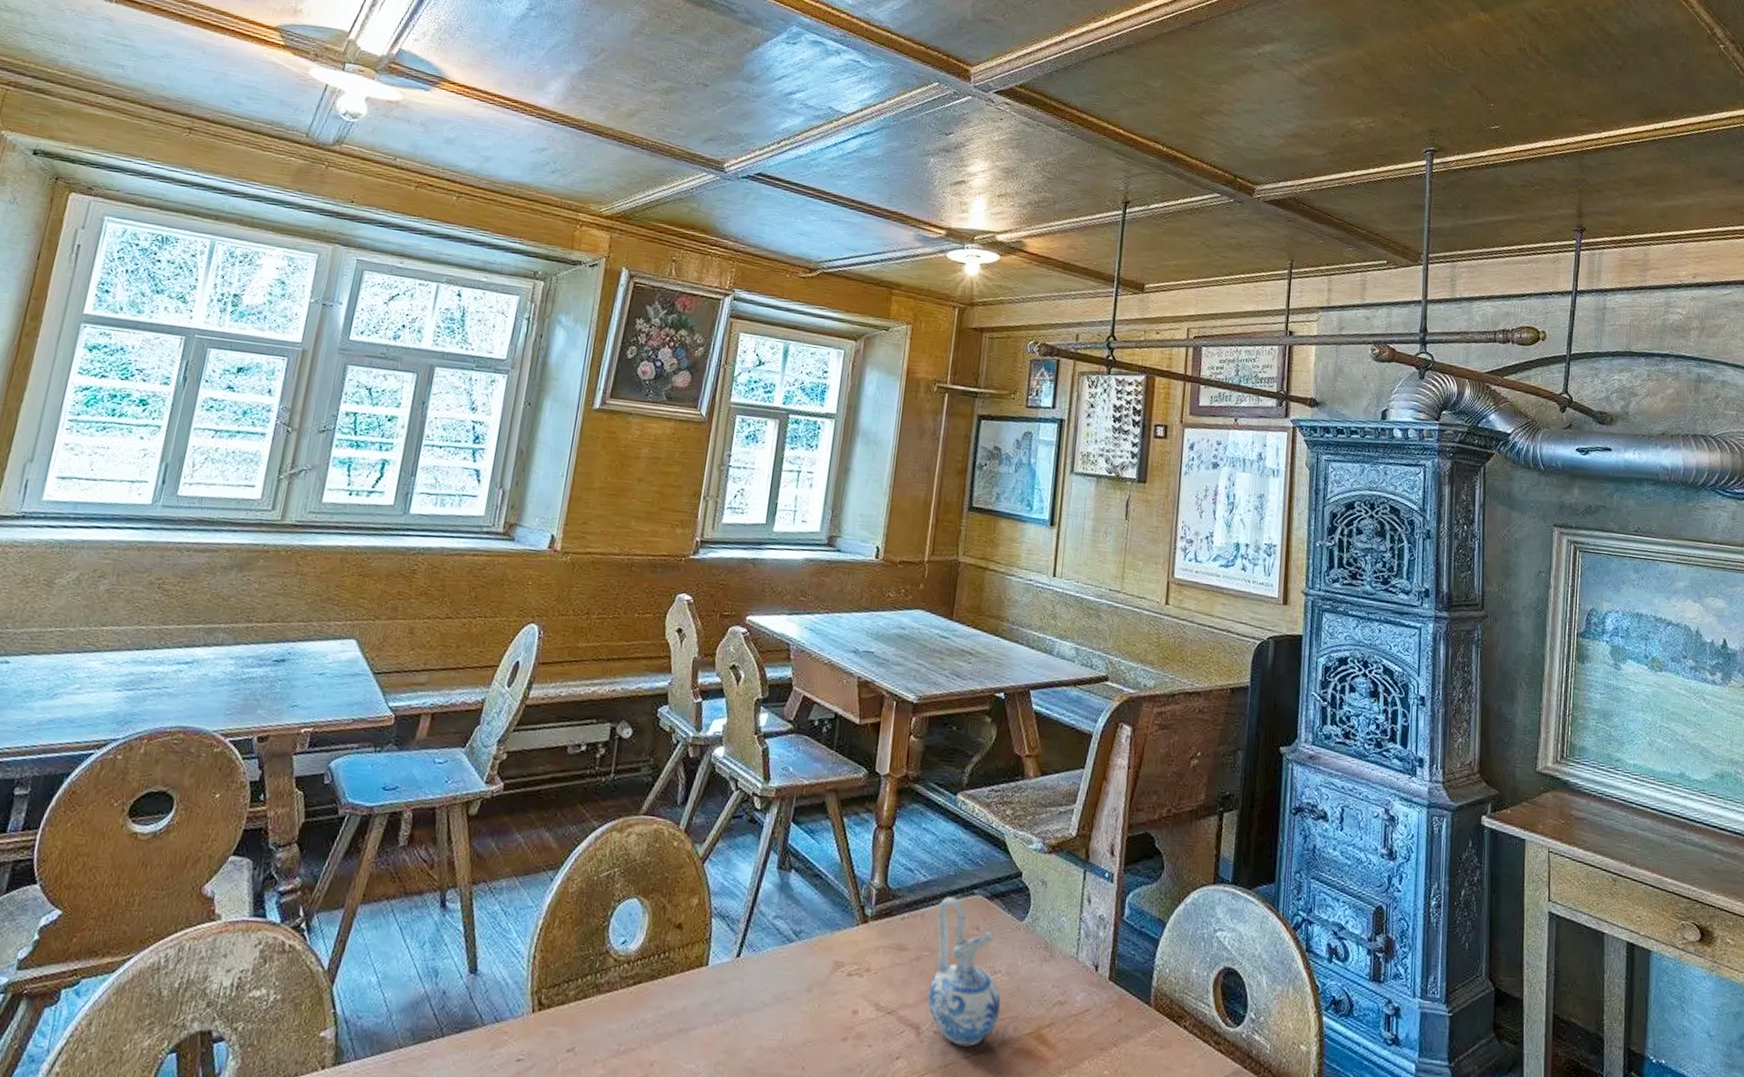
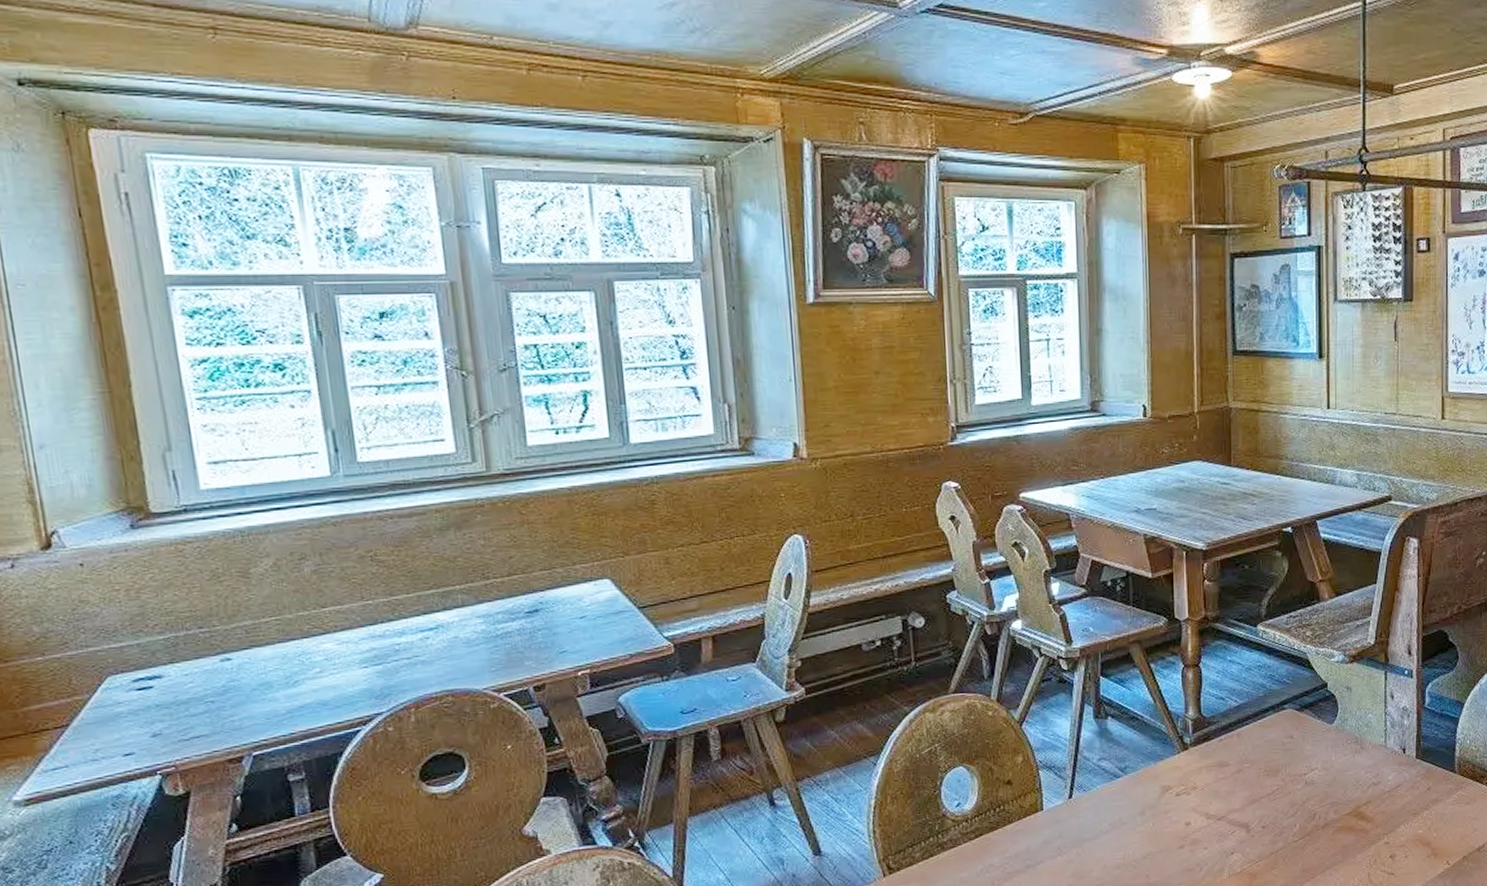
ceramic pitcher: present [927,897,1001,1047] -> none [1252,714,1320,834]

